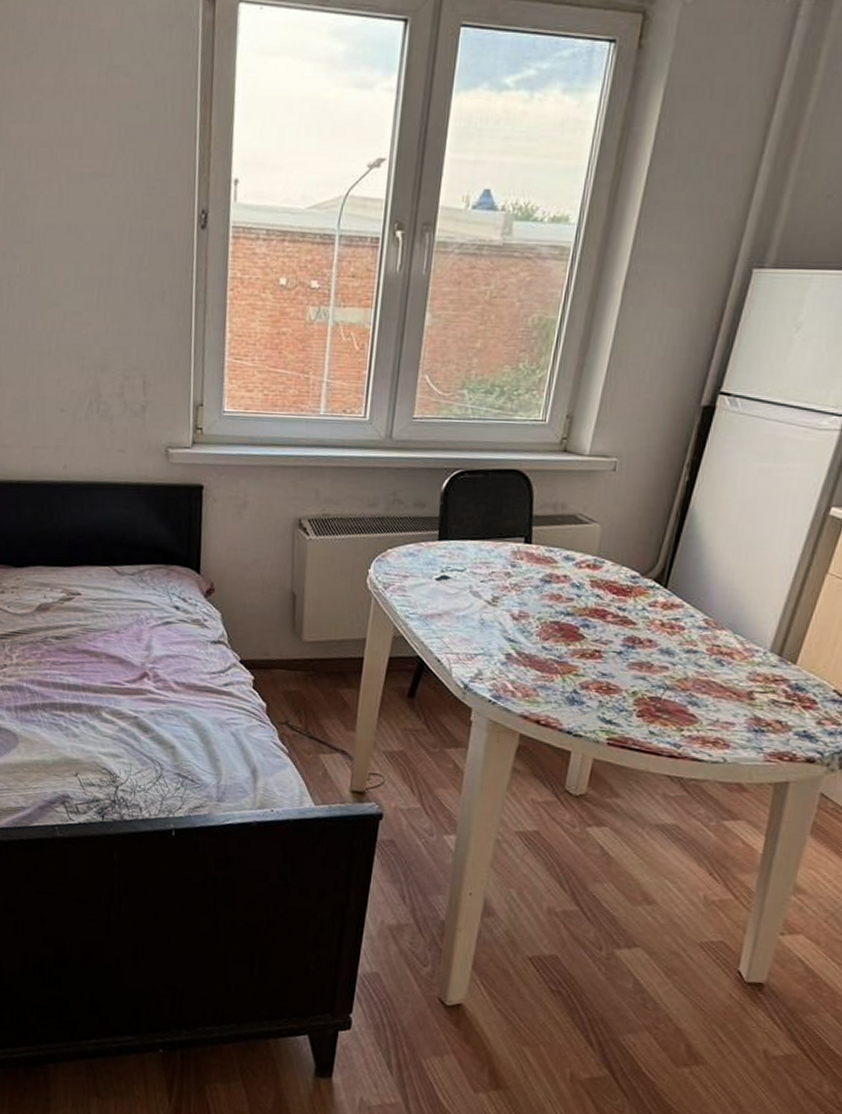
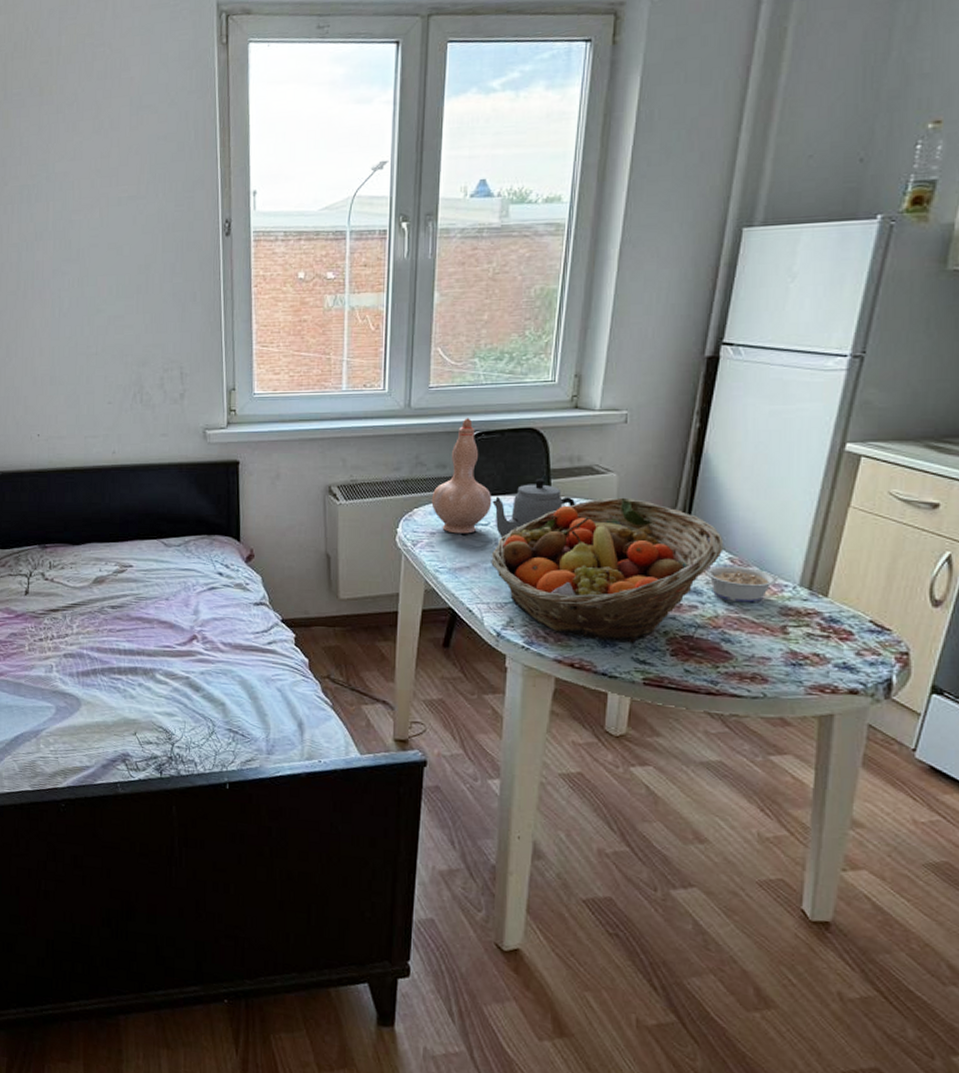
vase: none [406,454,471,579] -> present [431,418,492,534]
fruit basket: none [464,549,701,702] -> present [491,497,724,643]
teapot: none [470,524,556,585] -> present [492,478,576,537]
legume: none [678,626,750,667] -> present [704,565,778,603]

